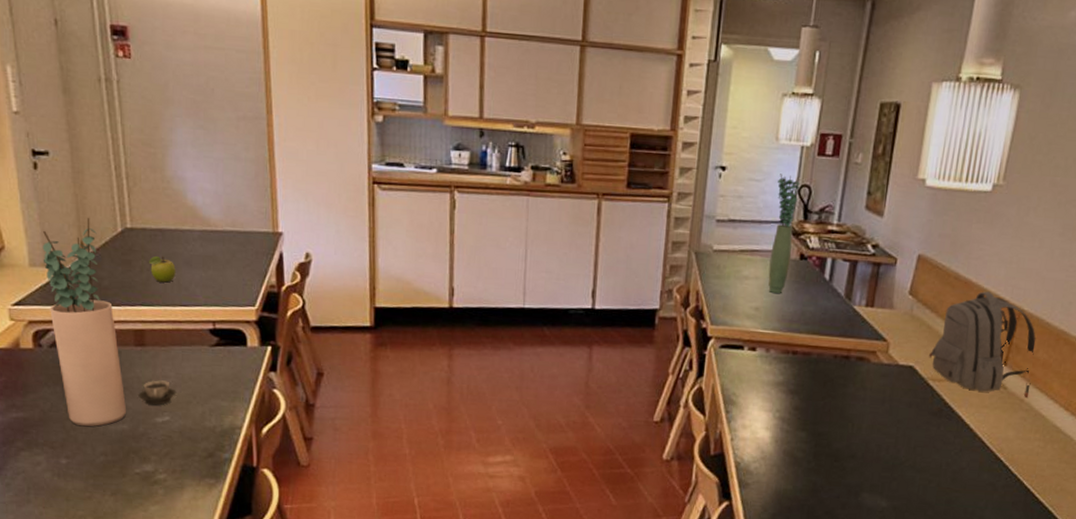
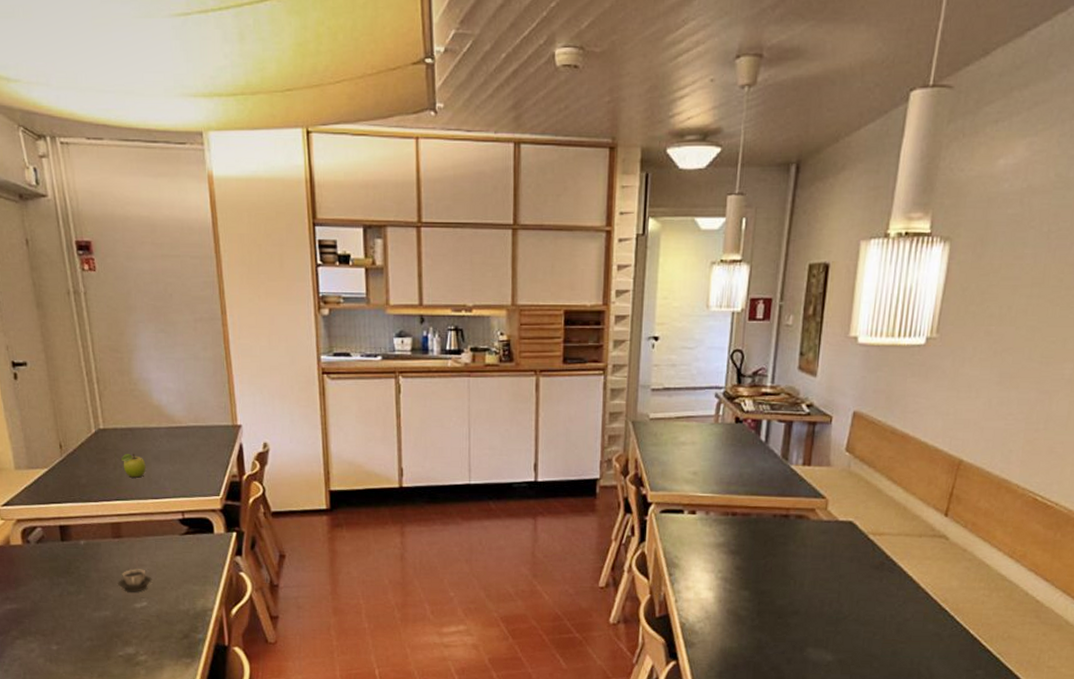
vase: present [42,218,127,427] -> none [25,422,109,615]
vase: present [768,174,800,294] -> none [705,340,733,458]
backpack: present [929,291,1036,399] -> none [868,444,976,548]

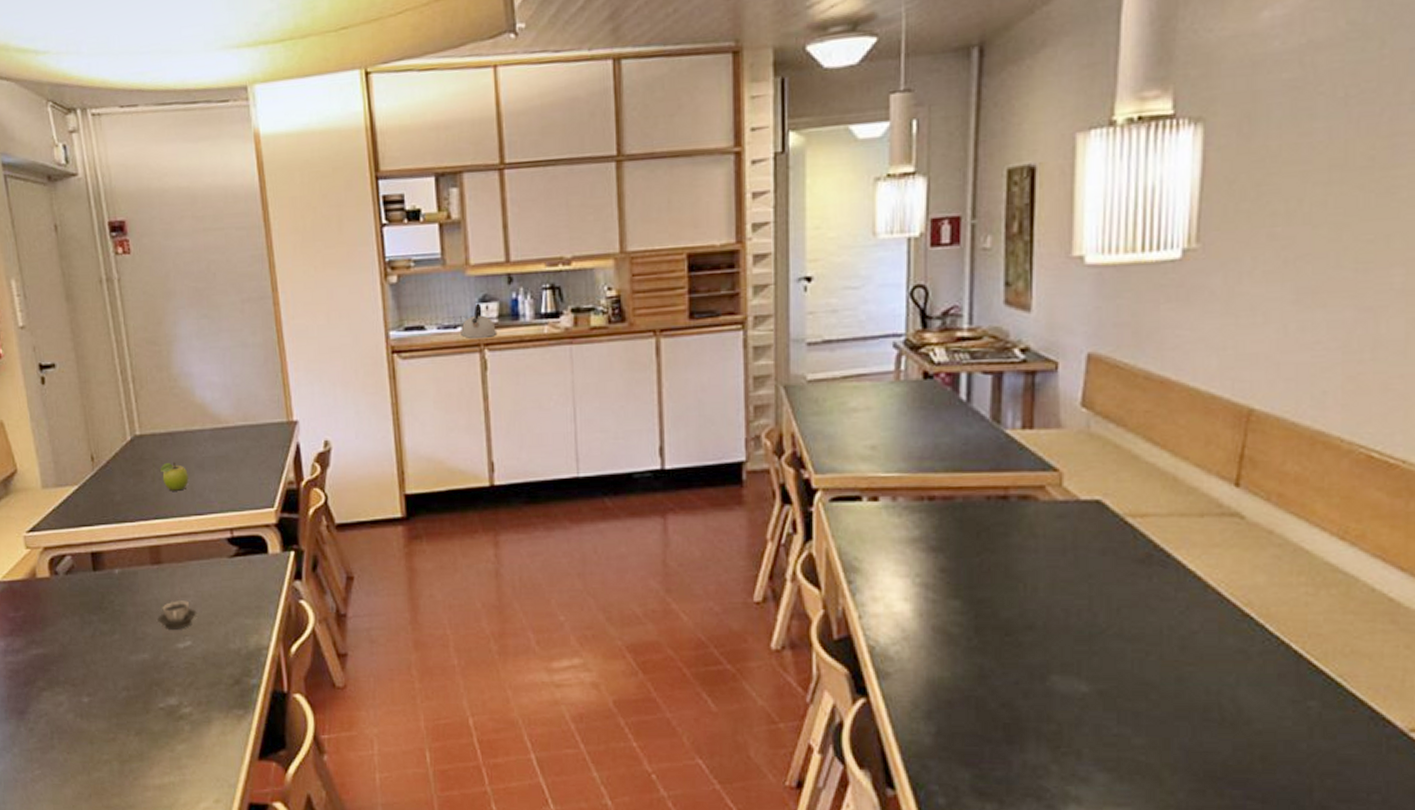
kettle: none [380,337,409,368] -> present [461,303,496,340]

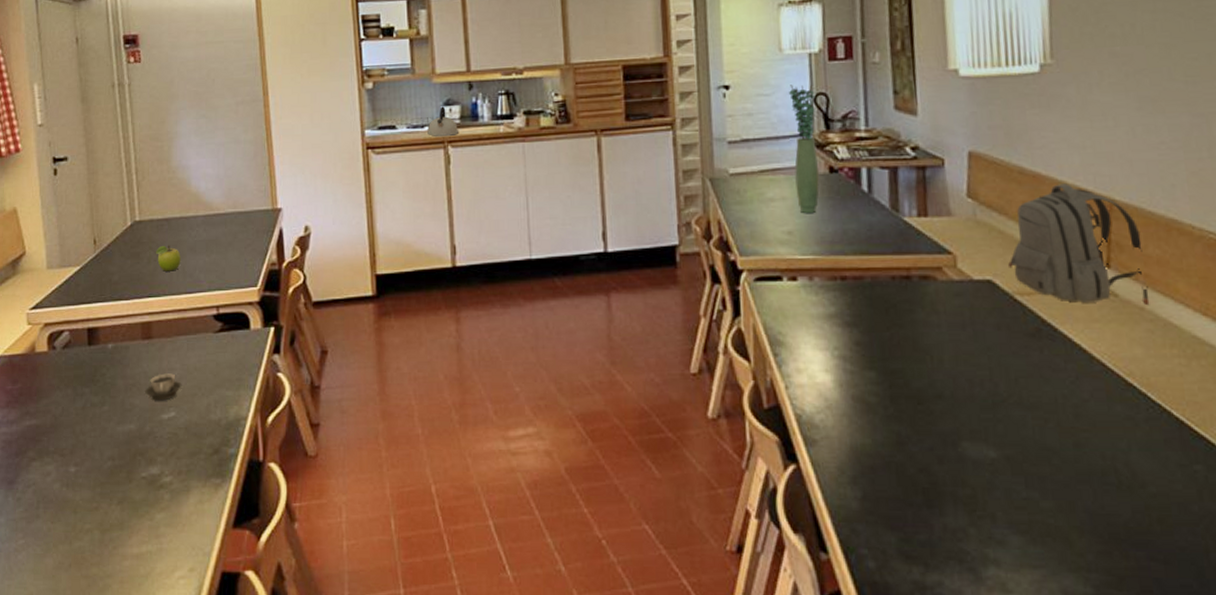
vase: none [882,275,912,426] -> present [789,85,820,214]
backpack: none [1122,390,1281,529] -> present [1008,183,1150,306]

